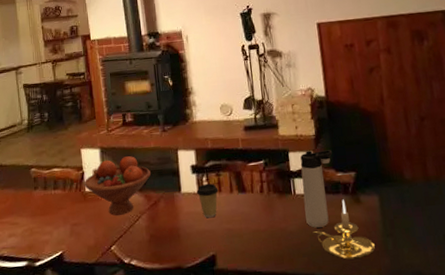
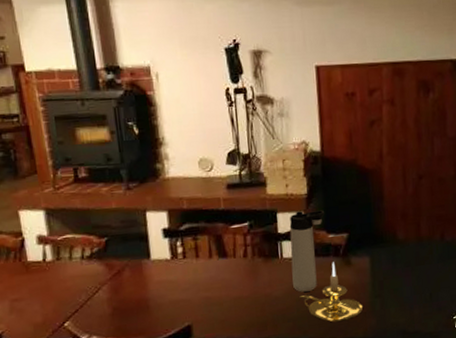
fruit bowl: present [84,156,151,216] -> none [25,219,112,288]
coffee cup: present [197,183,219,218] -> none [169,248,195,287]

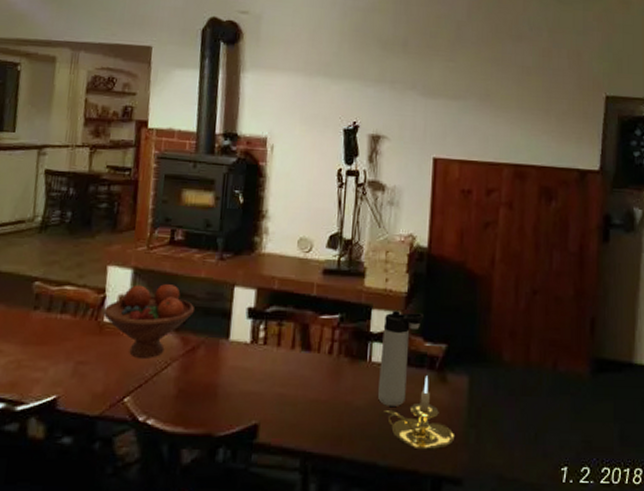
fruit bowl: none [25,219,112,288] -> present [103,284,194,358]

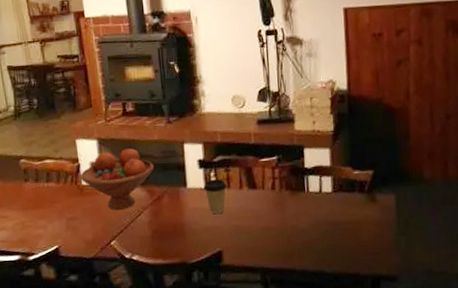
coffee cup: none [249,333,277,378] -> present [204,179,227,215]
thermos bottle: present [378,310,425,406] -> none [316,147,351,226]
candle holder: present [383,375,454,450] -> none [324,198,387,257]

